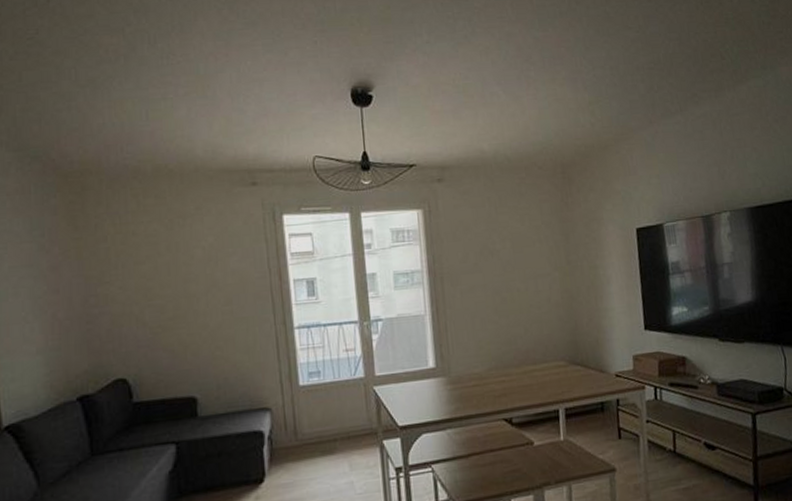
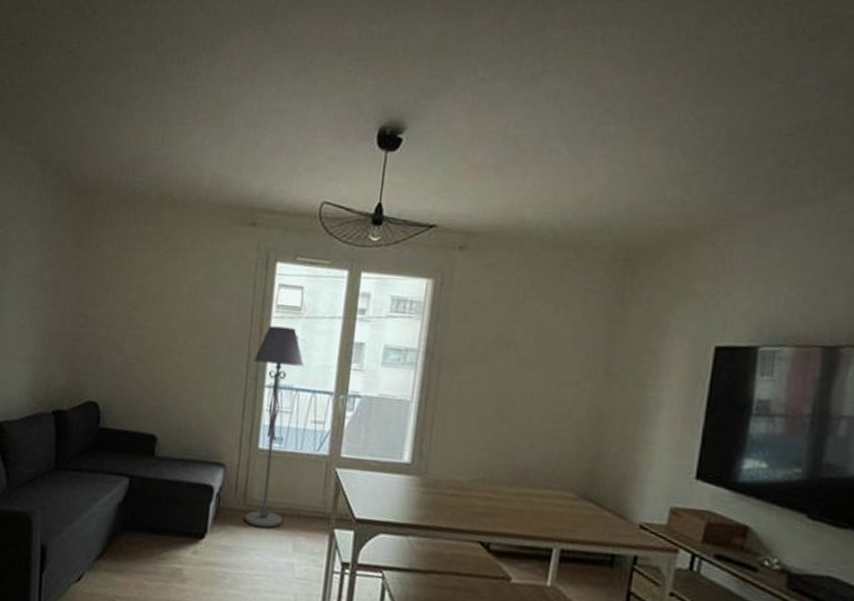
floor lamp: none [279,271,336,458] -> present [244,325,304,528]

